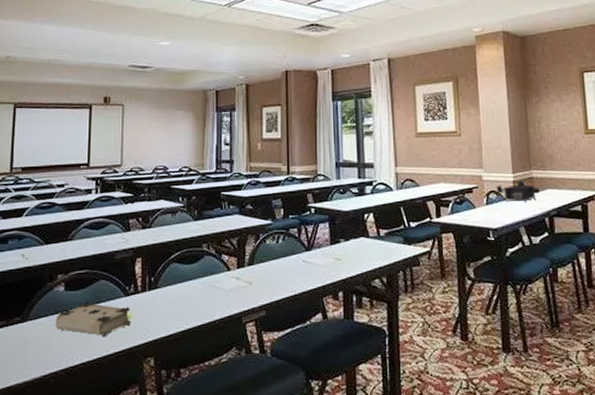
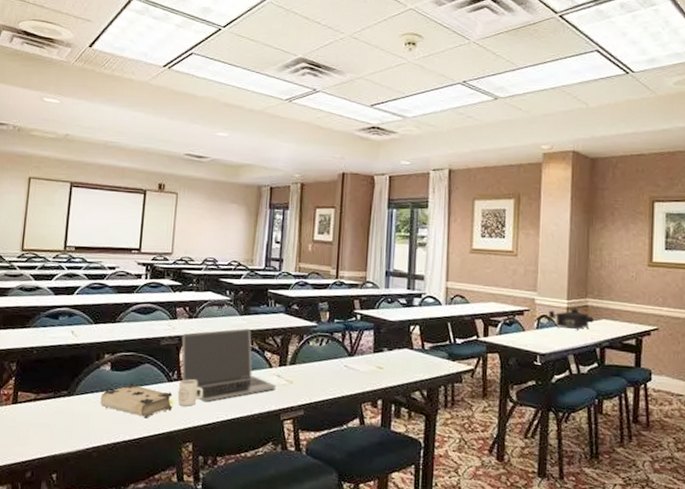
mug: none [135,291,162,320] -> present [177,379,204,406]
laptop: none [136,233,236,312] -> present [181,328,276,401]

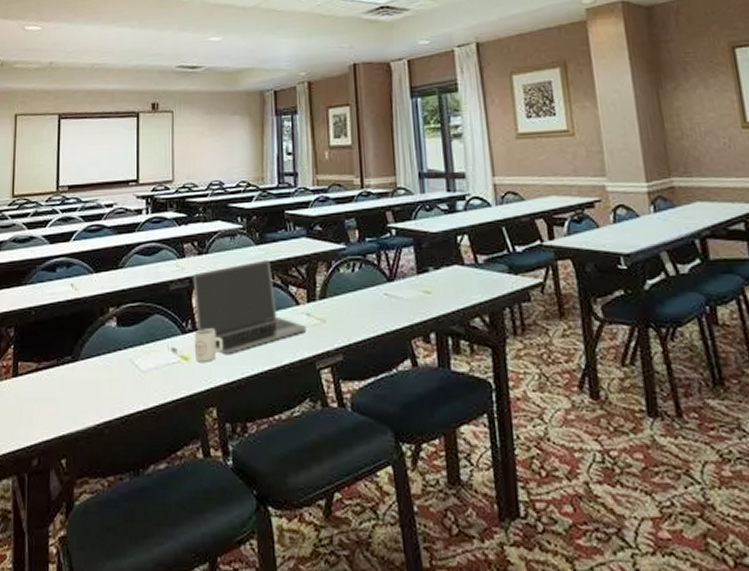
book: present [100,383,173,419] -> none [108,339,190,382]
projector: present [548,309,594,330] -> none [625,192,685,219]

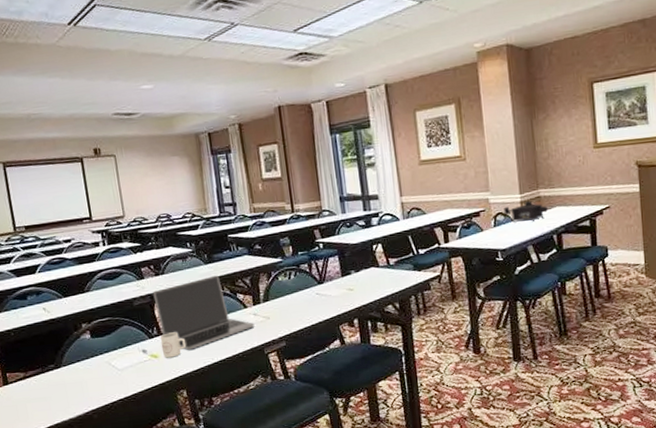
projector: none [625,192,685,219] -> present [503,201,548,222]

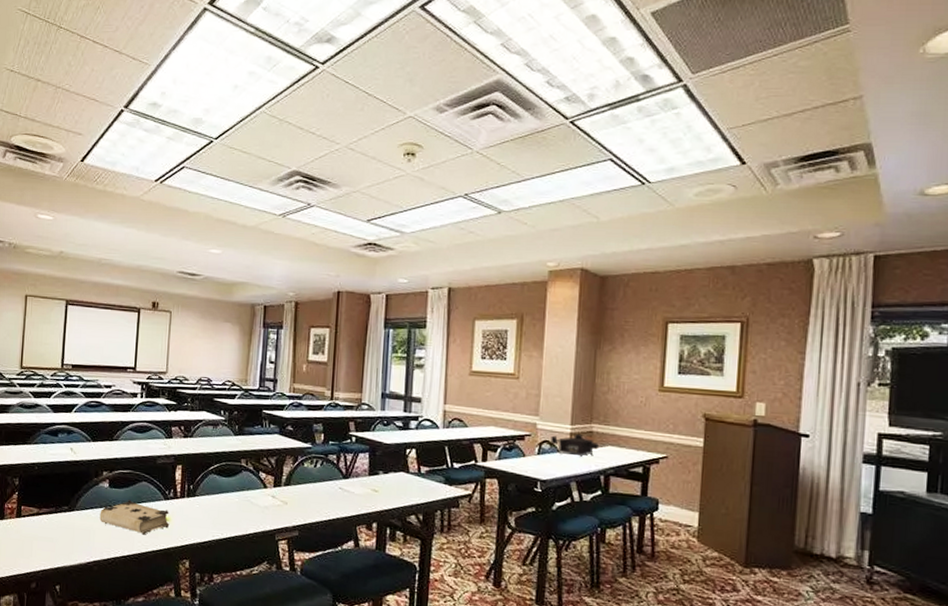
book: none [87,346,160,376] -> present [99,500,170,535]
laptop: present [153,275,255,350] -> none [177,448,271,520]
mug: present [160,332,187,358] -> none [174,497,200,524]

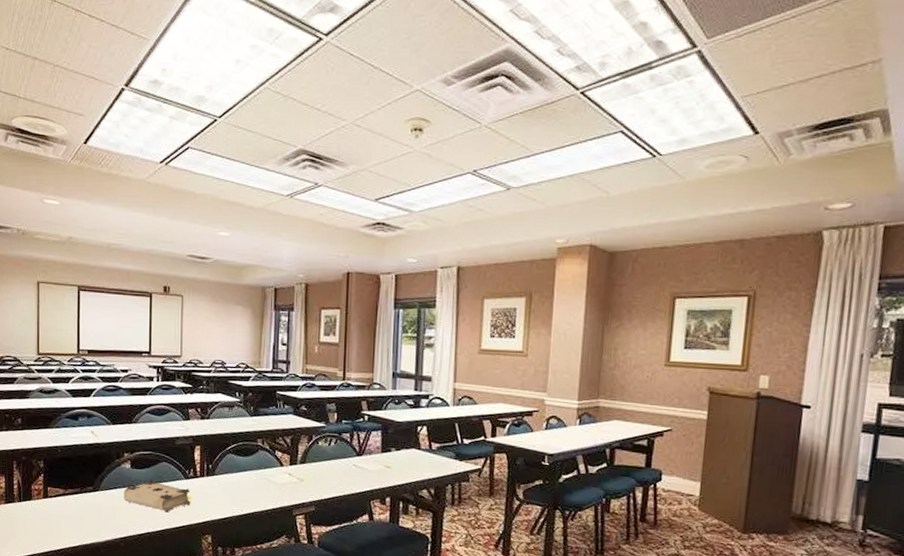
projector: present [550,434,599,457] -> none [558,409,605,431]

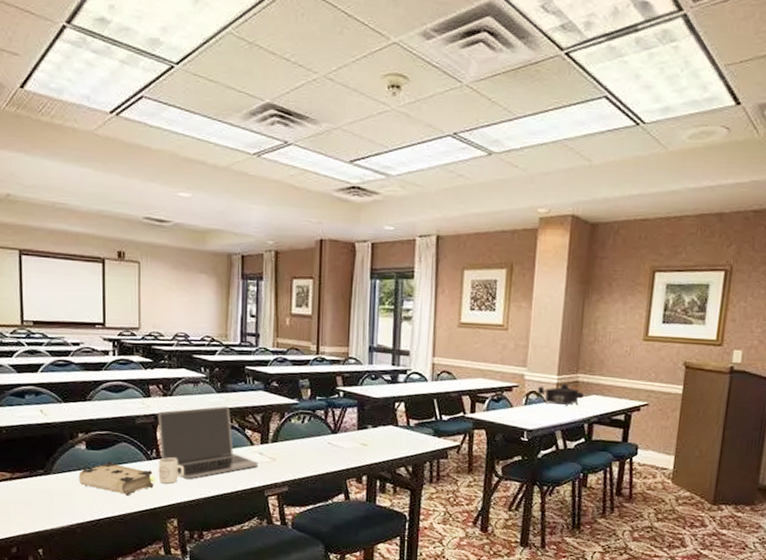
laptop: none [195,428,288,497] -> present [158,406,259,479]
mug: none [195,476,219,502] -> present [158,457,185,484]
projector: none [558,409,605,431] -> present [537,384,584,406]

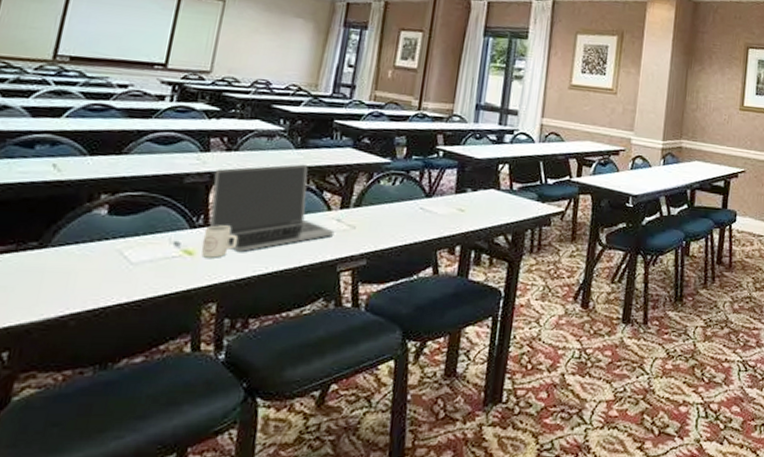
book: present [79,461,154,496] -> none [87,230,195,275]
projector: present [537,384,584,406] -> none [643,150,687,171]

